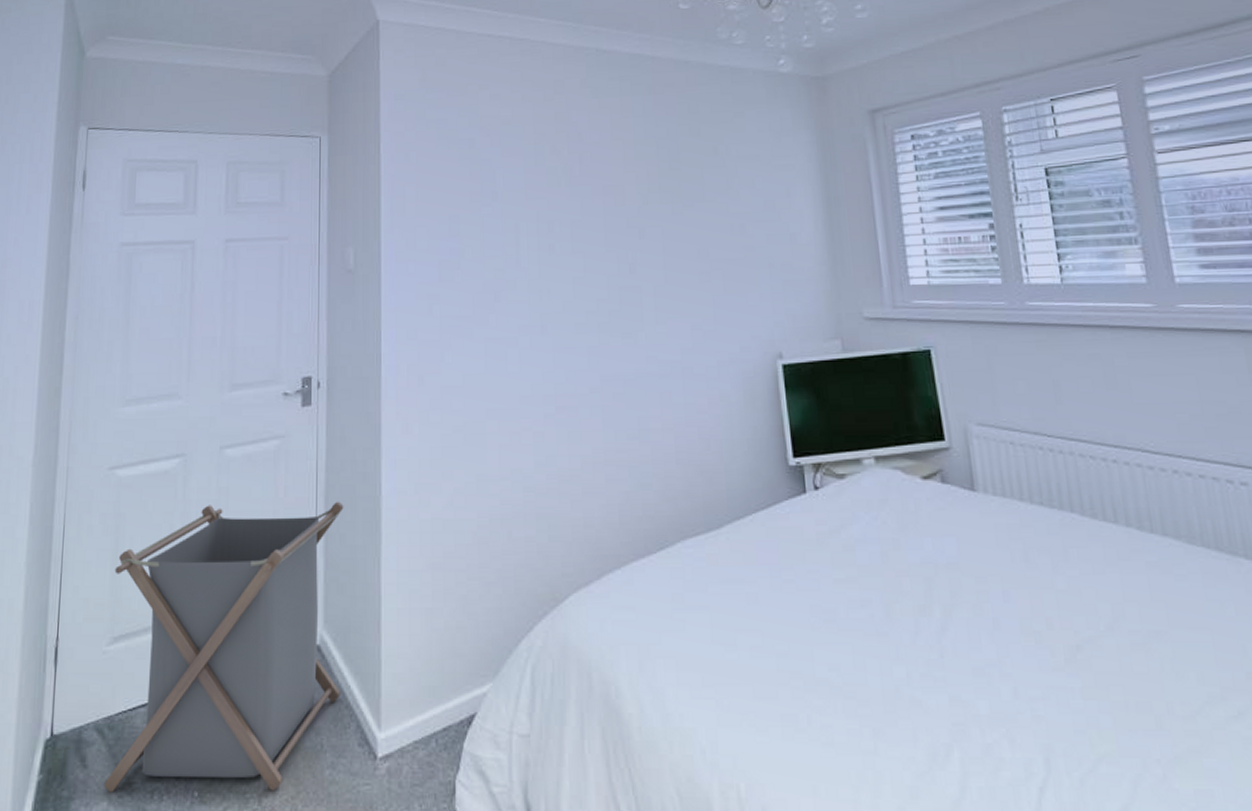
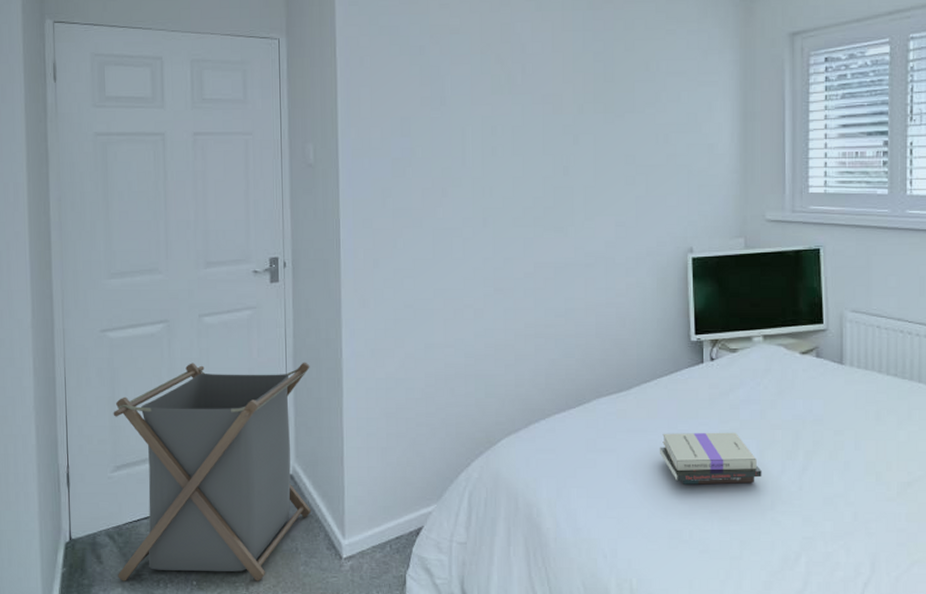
books: none [760,581,891,652] -> present [659,432,762,485]

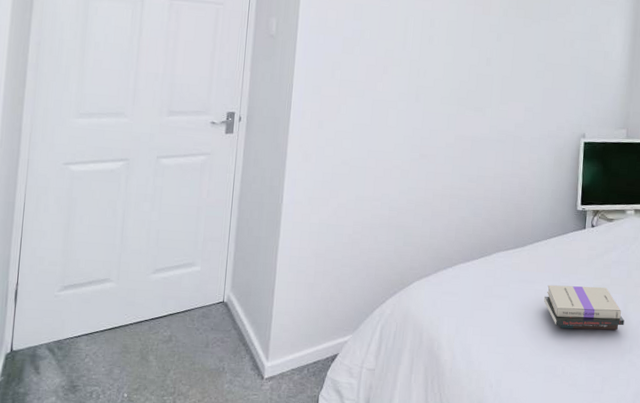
laundry basket: present [113,362,312,581] -> none [53,198,253,396]

